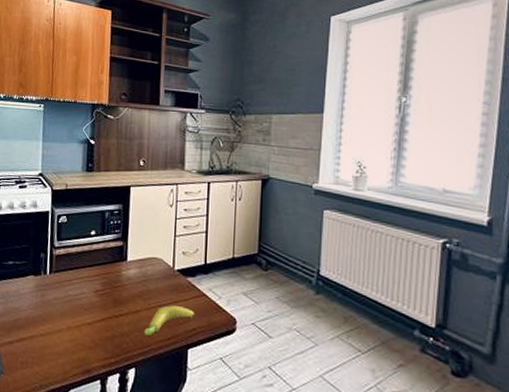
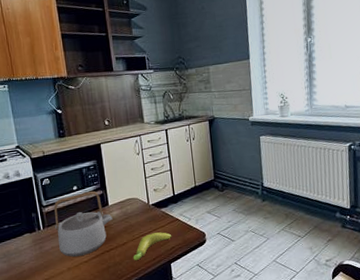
teapot: none [62,239,129,316] -> present [54,190,113,257]

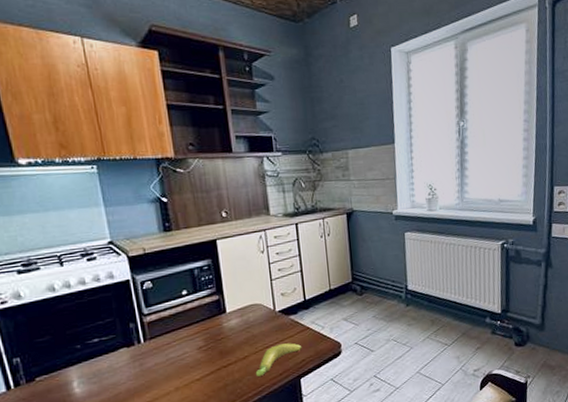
teapot: present [54,190,113,257] -> none [158,295,231,375]

